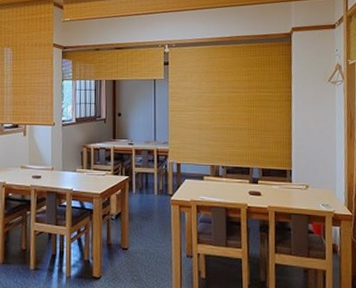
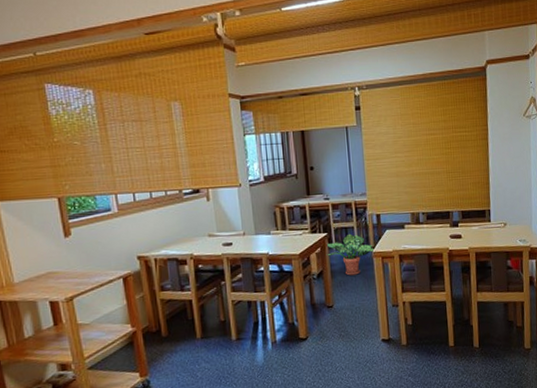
potted plant: none [125,179,174,220] -> present [326,233,376,276]

